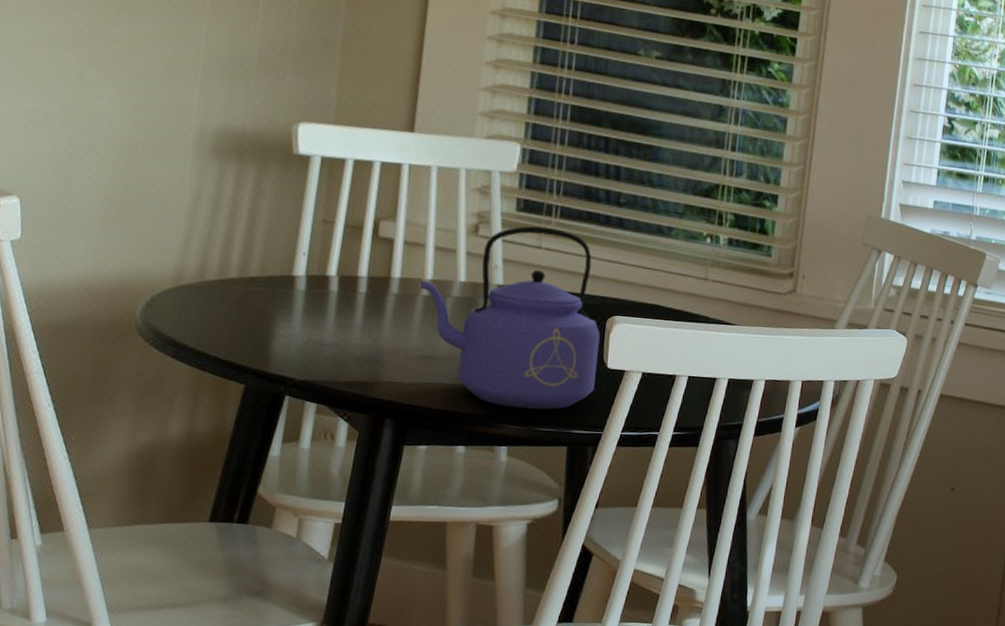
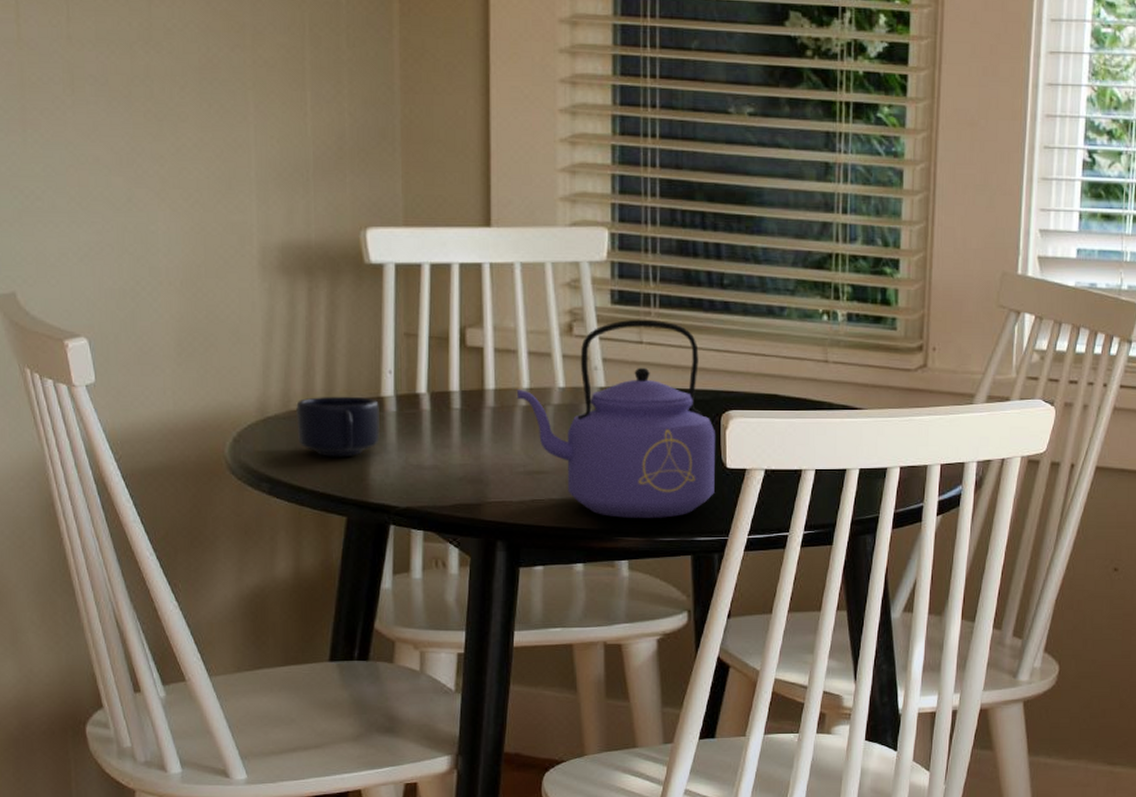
mug: none [208,270,290,329] -> present [296,396,380,457]

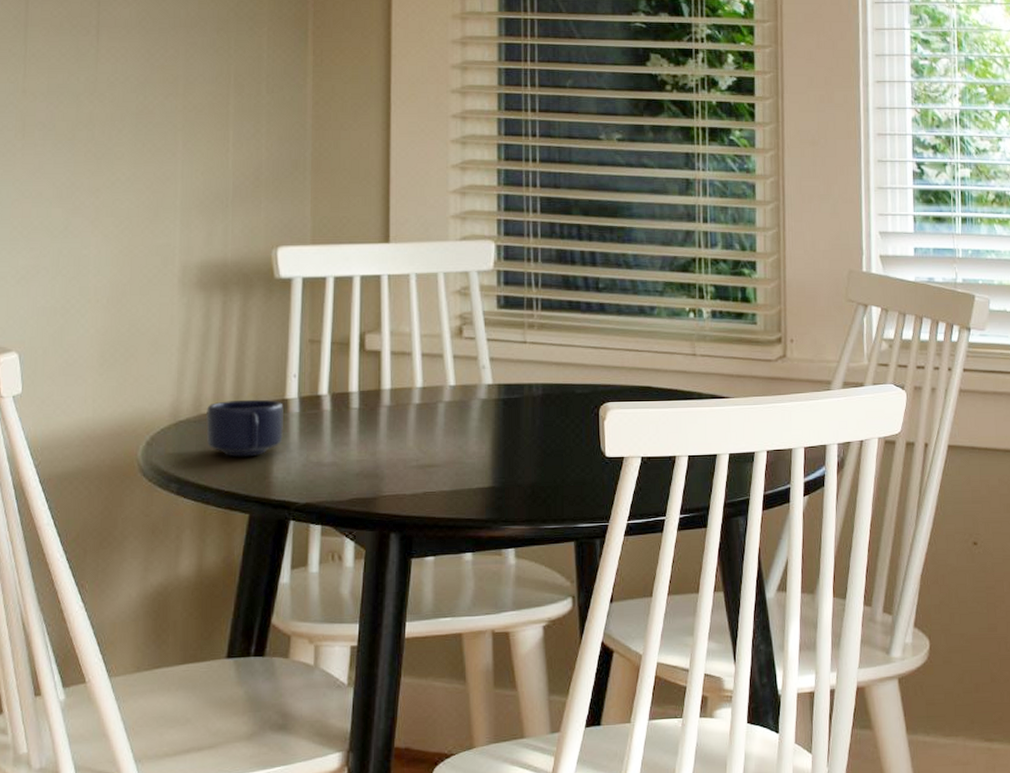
kettle: present [516,319,715,518] -> none [410,321,595,507]

